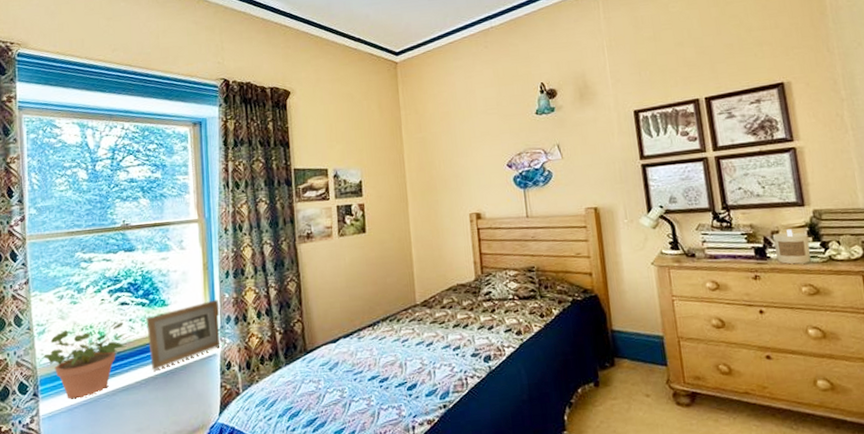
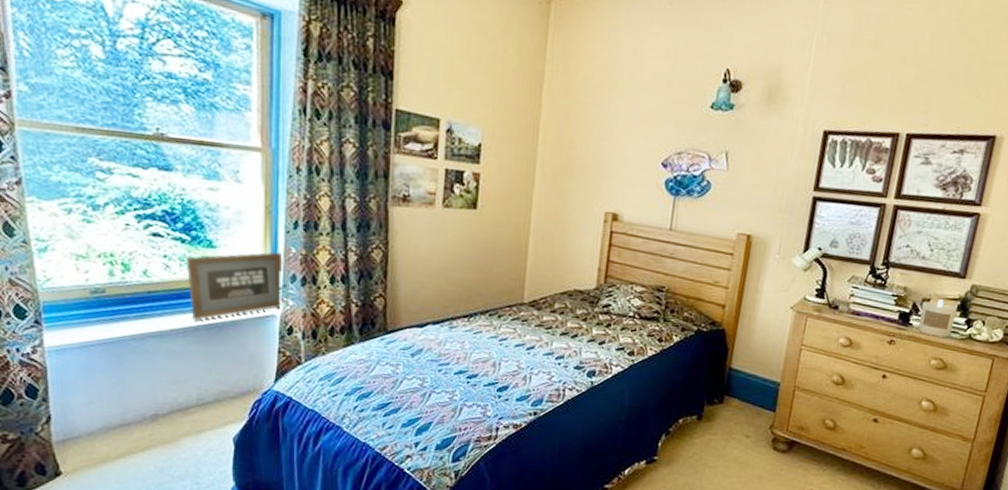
potted plant: present [43,320,134,399] -> none [47,253,169,336]

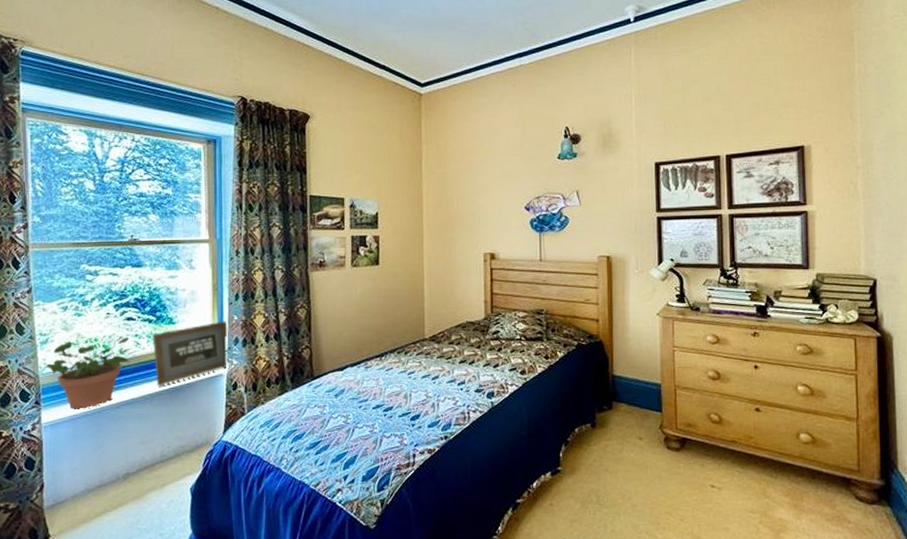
potted plant: none [47,253,169,336] -> present [46,335,139,409]
candle: present [918,299,957,338] -> none [775,290,809,325]

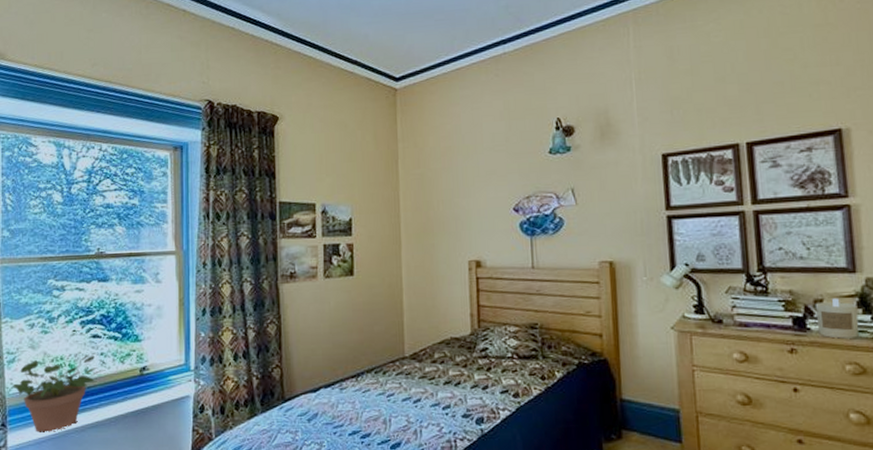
picture frame: present [152,321,229,386] -> none [118,338,196,408]
candle: none [775,290,809,325] -> present [815,298,859,340]

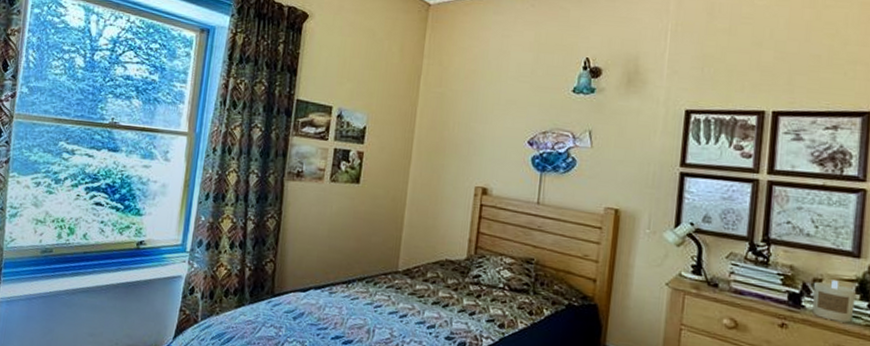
potted plant: present [13,353,105,433] -> none [11,218,103,290]

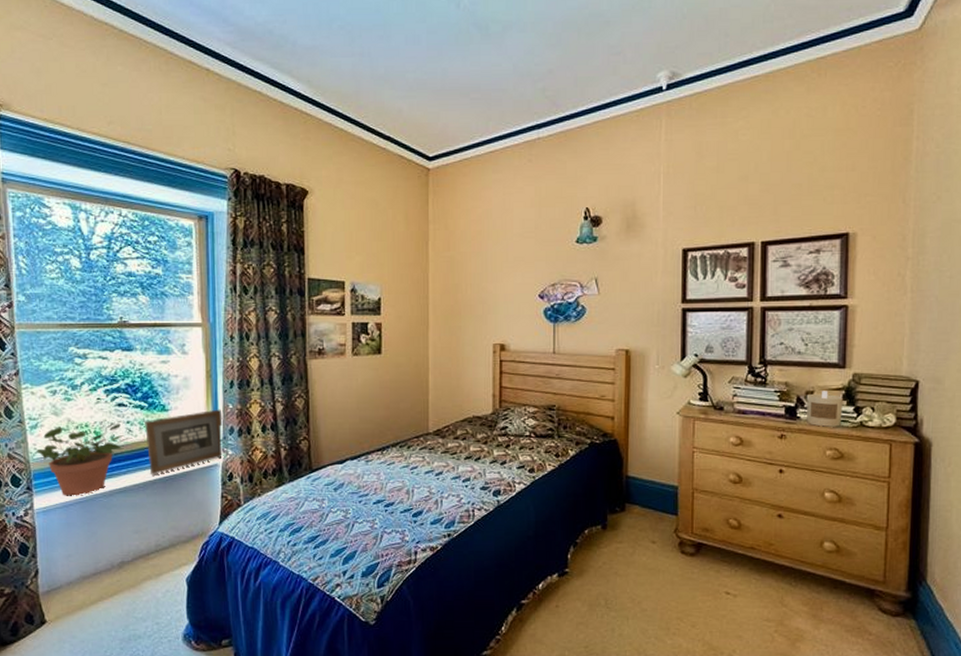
potted plant: none [11,218,103,290] -> present [37,421,131,496]
picture frame: none [115,219,194,278] -> present [145,409,224,474]

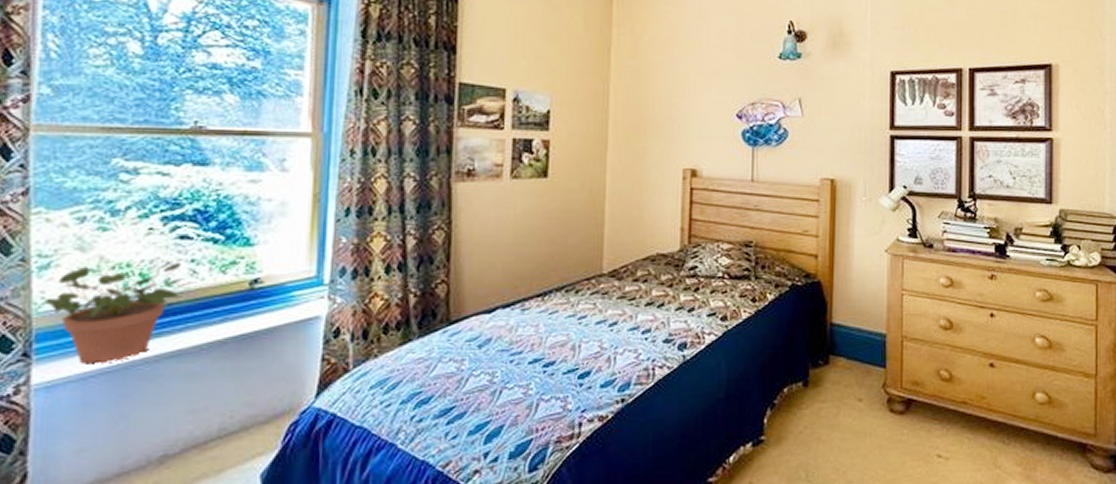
picture frame: present [145,409,224,474] -> none [217,244,333,331]
candle: present [806,390,843,428] -> none [1015,227,1050,268]

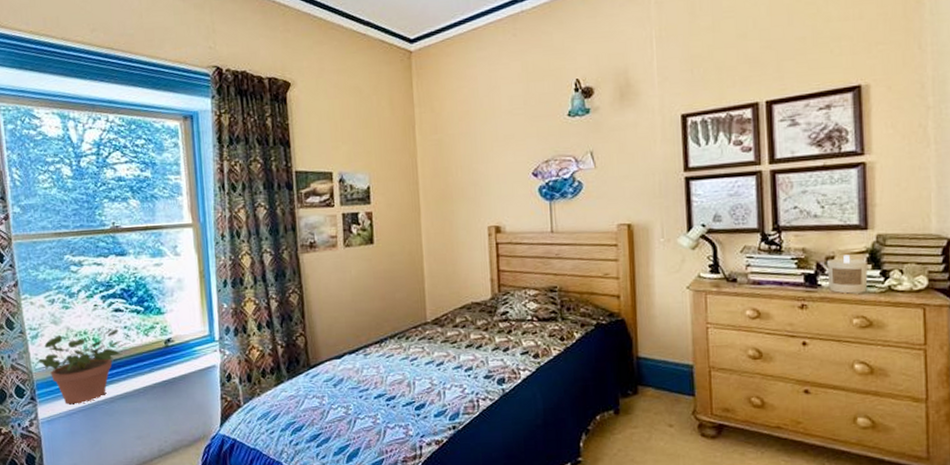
candle: none [1015,227,1050,268] -> present [826,255,868,295]

